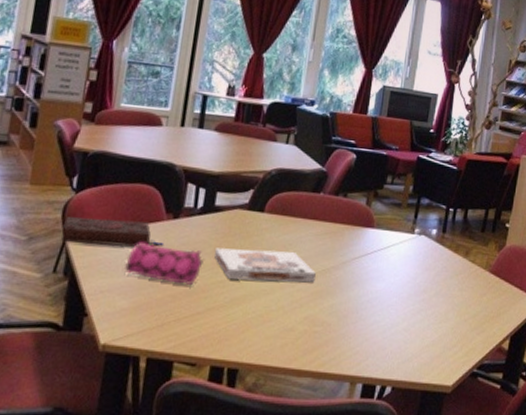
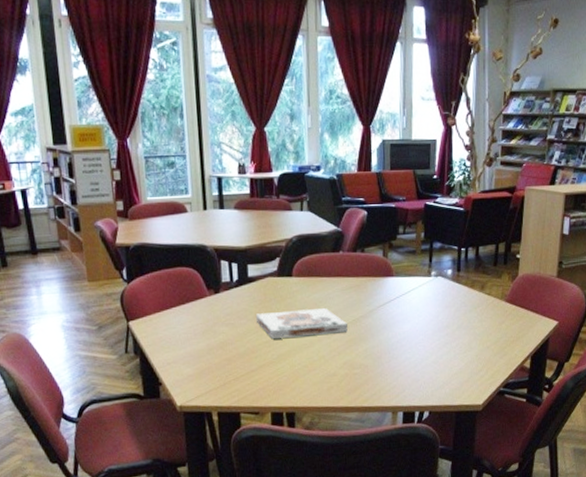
book: present [61,217,163,247] -> none [123,300,211,327]
pencil case: present [123,241,204,285] -> none [182,317,248,349]

